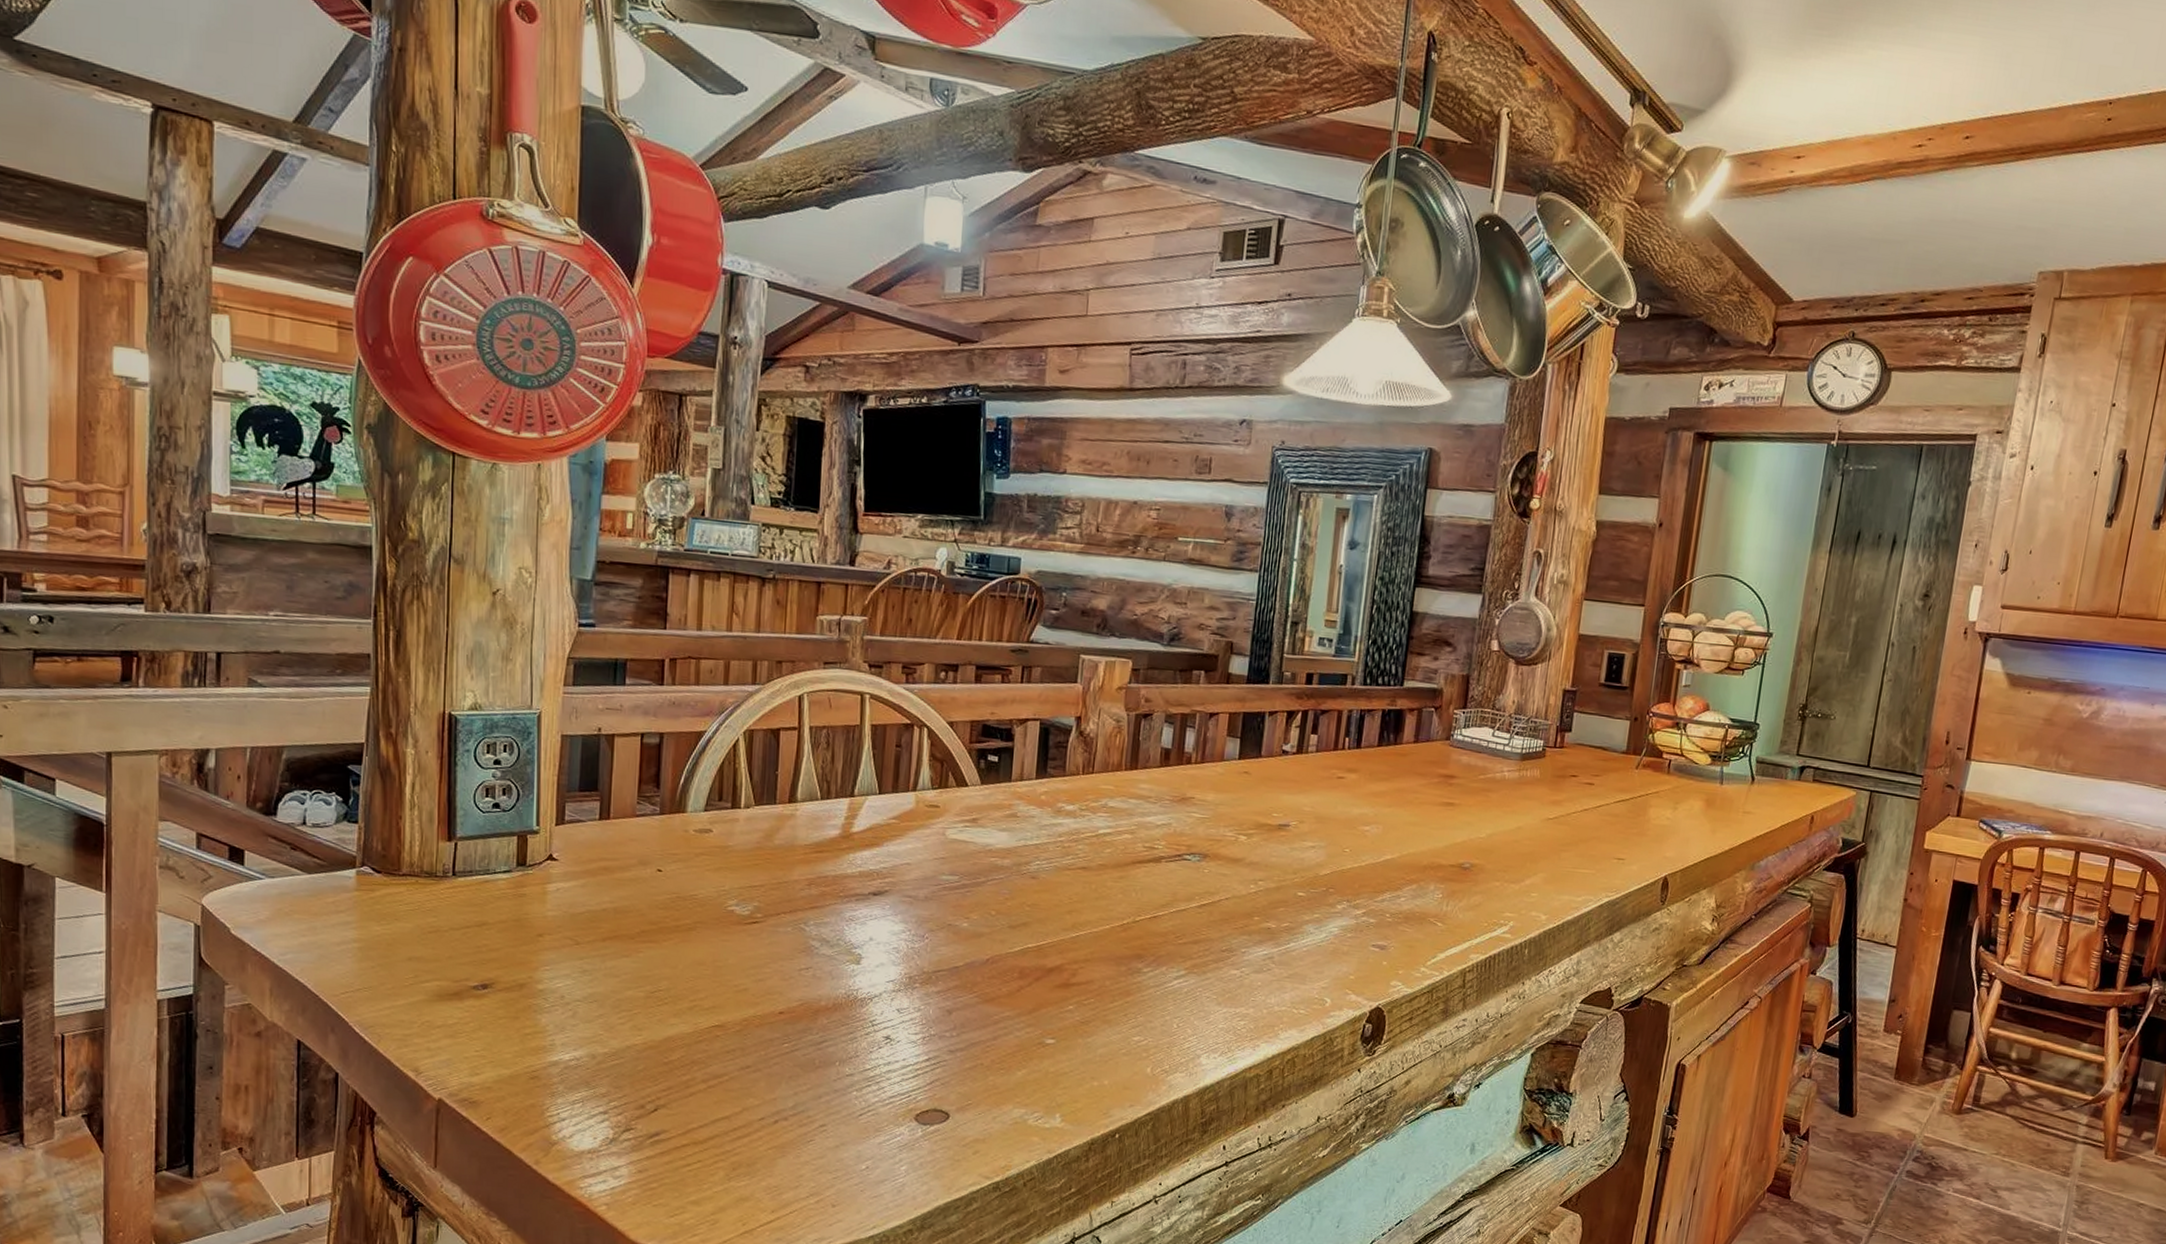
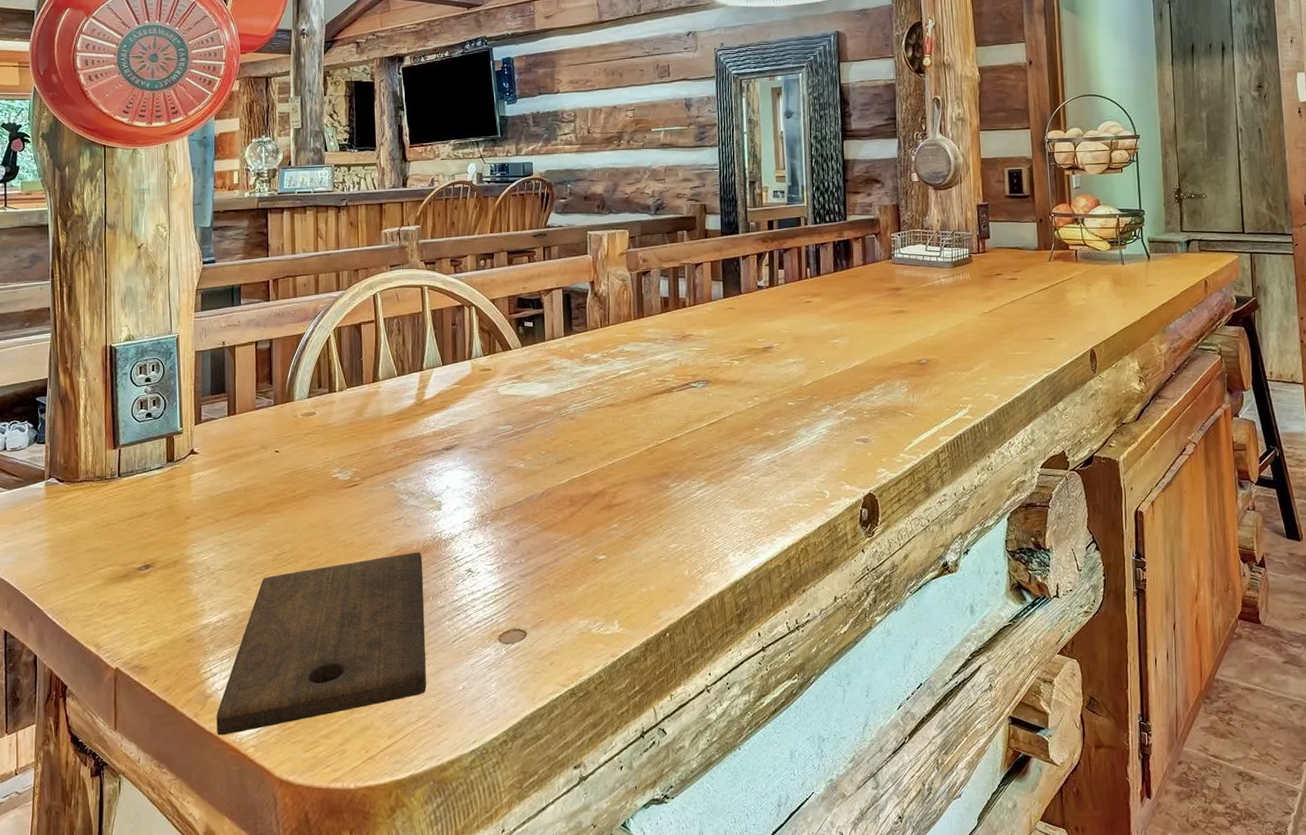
cutting board: none [562,1008,832,1189] -> present [216,552,426,736]

